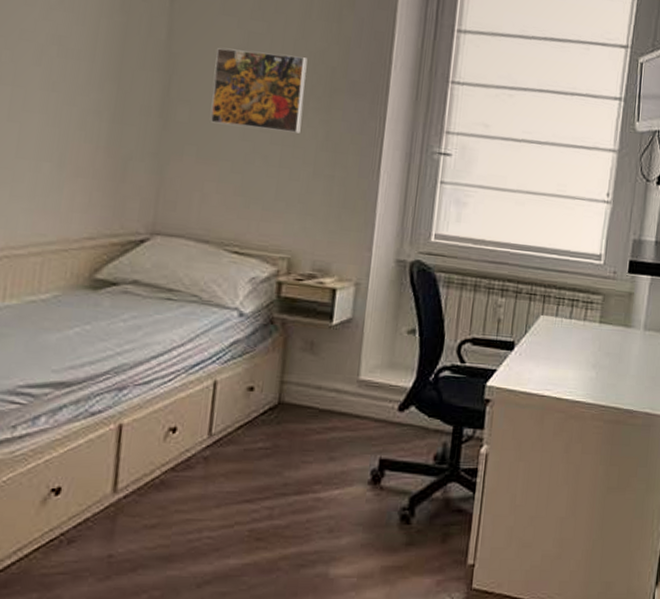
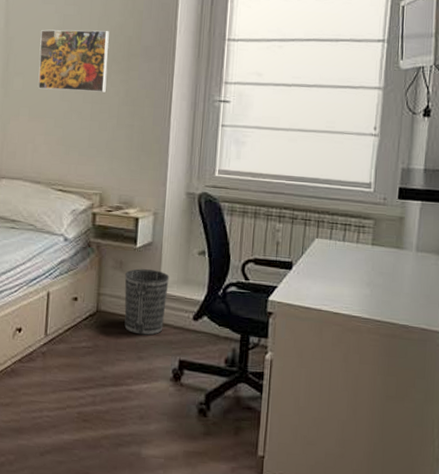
wastebasket: none [313,350,372,431] -> present [124,269,169,336]

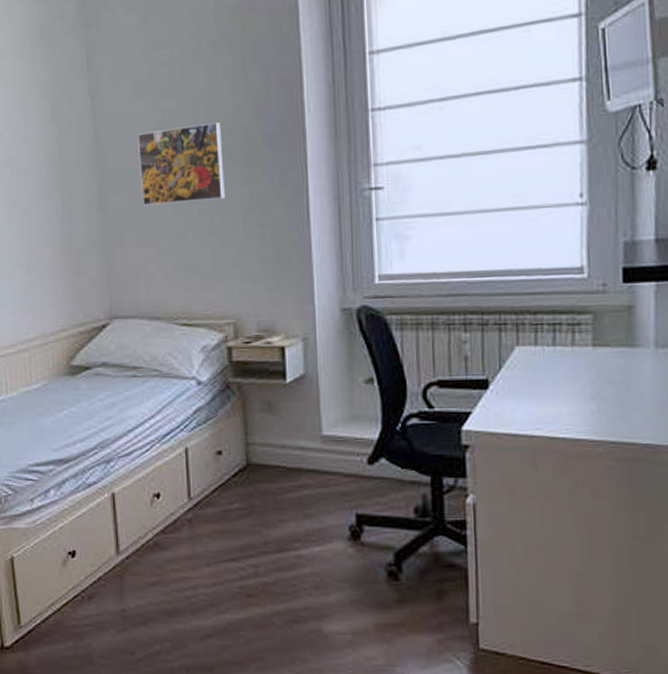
wastebasket: present [124,269,169,336] -> none [276,408,332,488]

